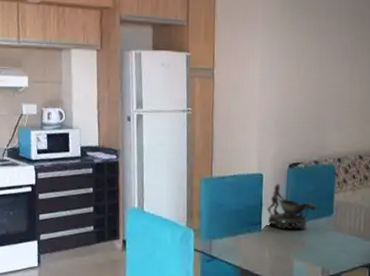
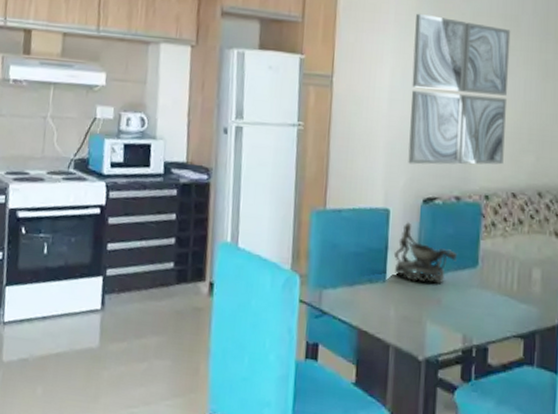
wall art: none [276,12,357,137] -> present [408,13,511,165]

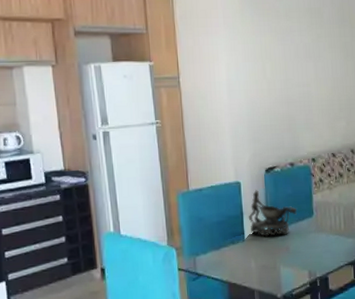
wall art: present [408,13,511,165] -> none [241,14,323,142]

